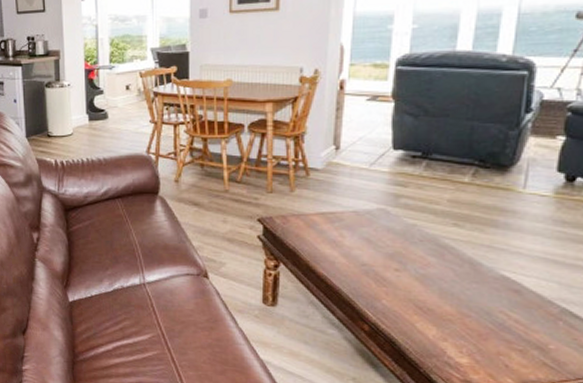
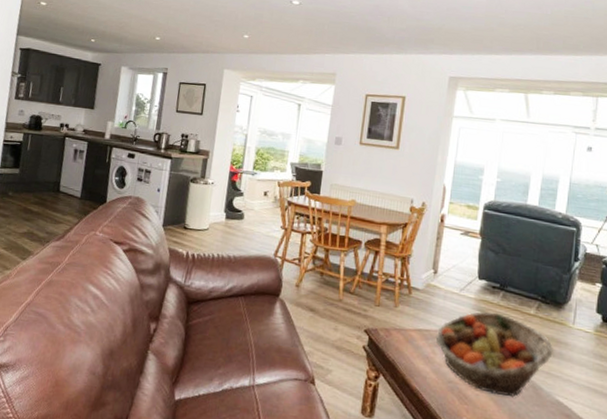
fruit basket: none [342,185,498,276] -> present [435,312,554,398]

